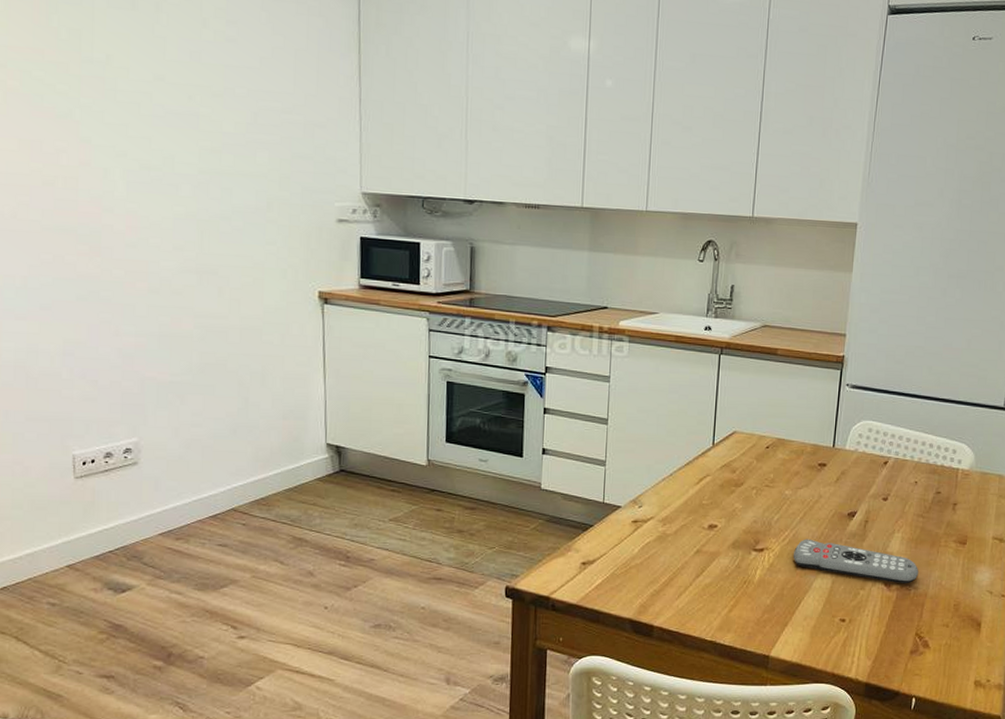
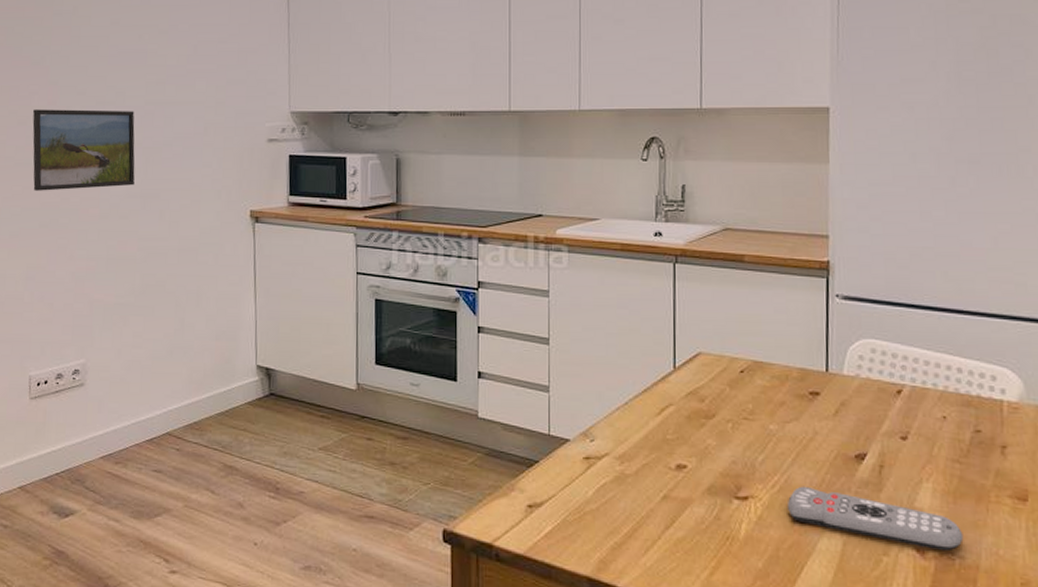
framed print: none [62,169,189,261] -> present [32,109,135,191]

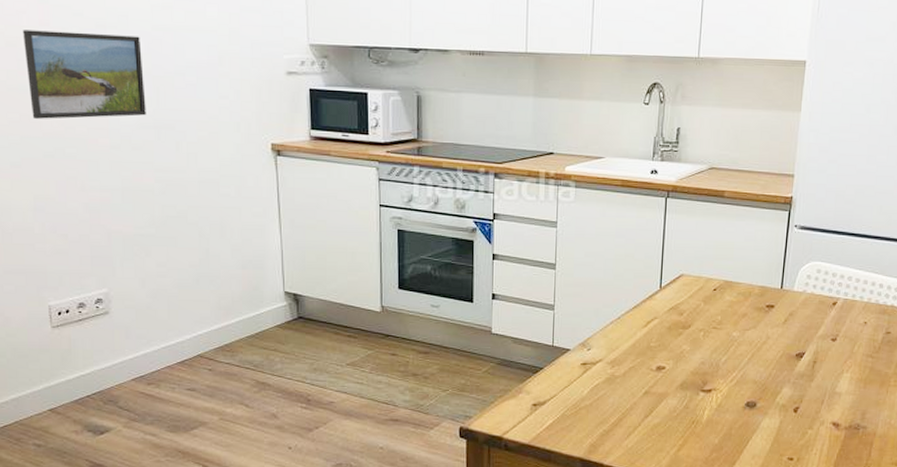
remote control: present [788,486,964,552] -> none [741,379,868,424]

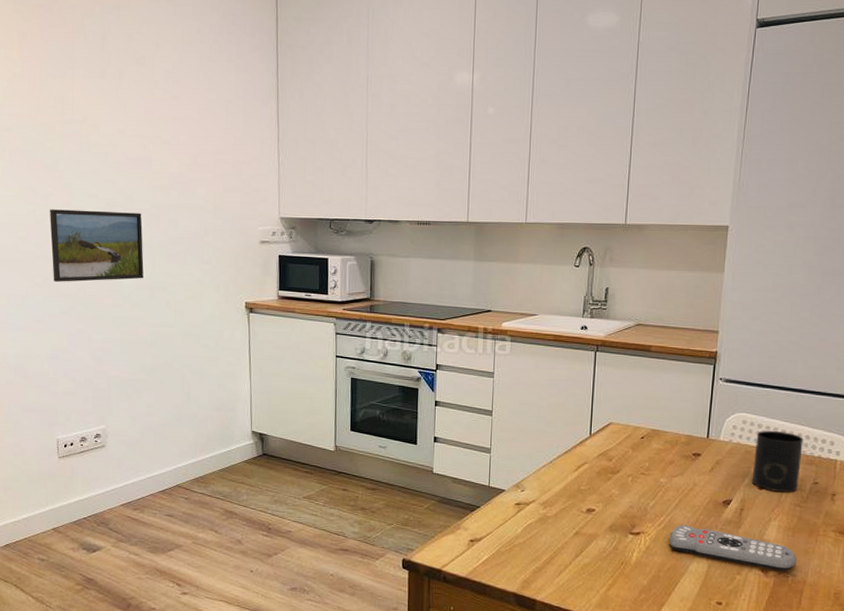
remote control: none [741,379,868,424] -> present [669,524,797,571]
mug: none [825,279,877,343] -> present [751,430,803,492]

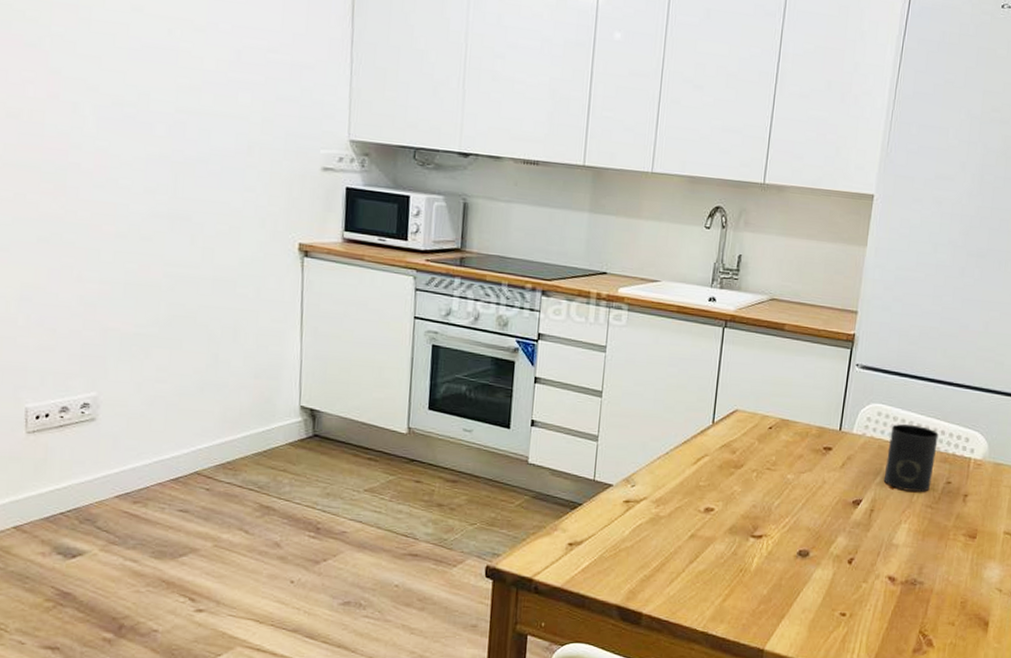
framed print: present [50,209,144,282] -> none [27,101,162,204]
remote control: present [669,524,797,571] -> none [793,526,926,579]

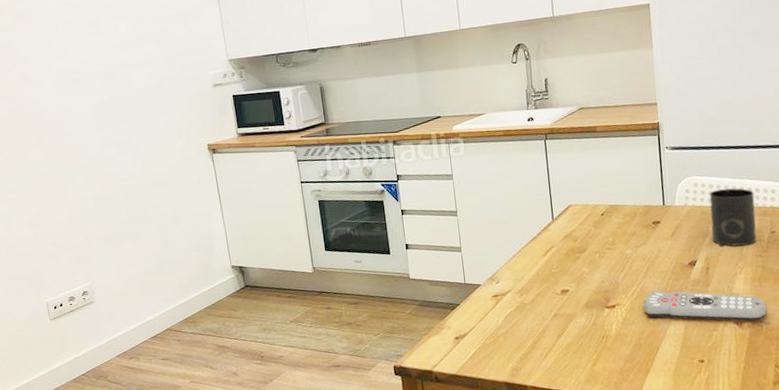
remote control: none [793,526,926,579] -> present [644,290,768,322]

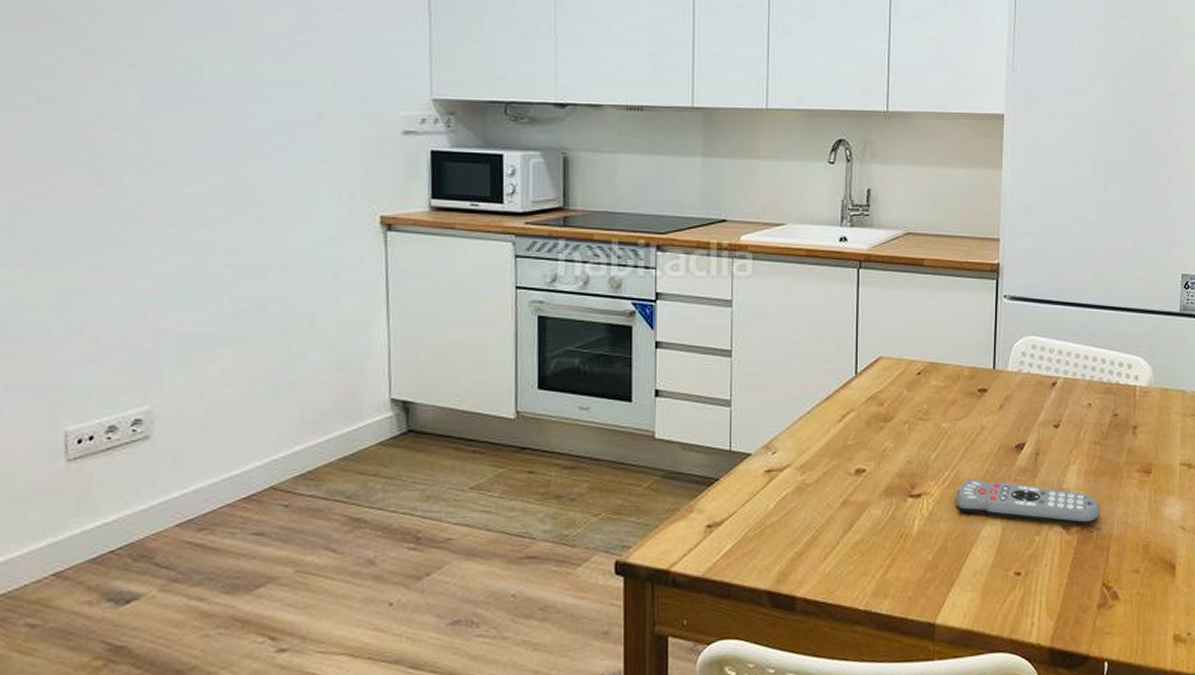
mug: present [709,188,757,246] -> none [1046,355,1099,429]

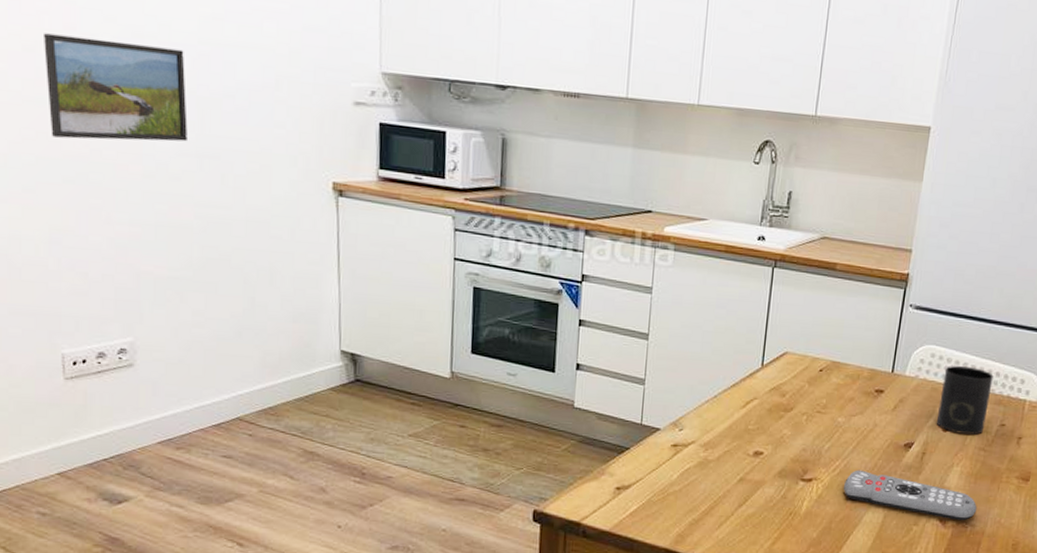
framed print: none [60,83,220,192] -> present [44,33,188,142]
mug: none [1046,355,1099,429] -> present [936,365,993,435]

